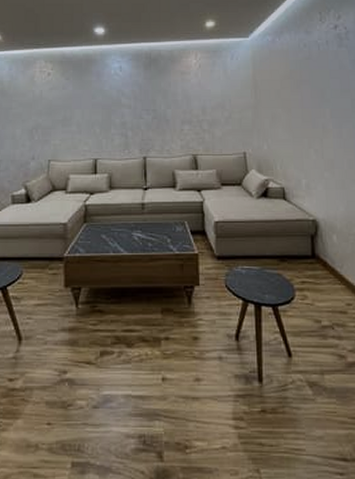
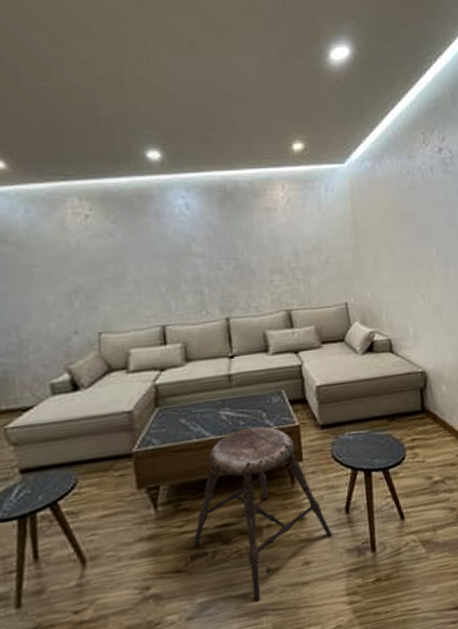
stool: none [104,249,222,406] -> present [193,426,332,602]

